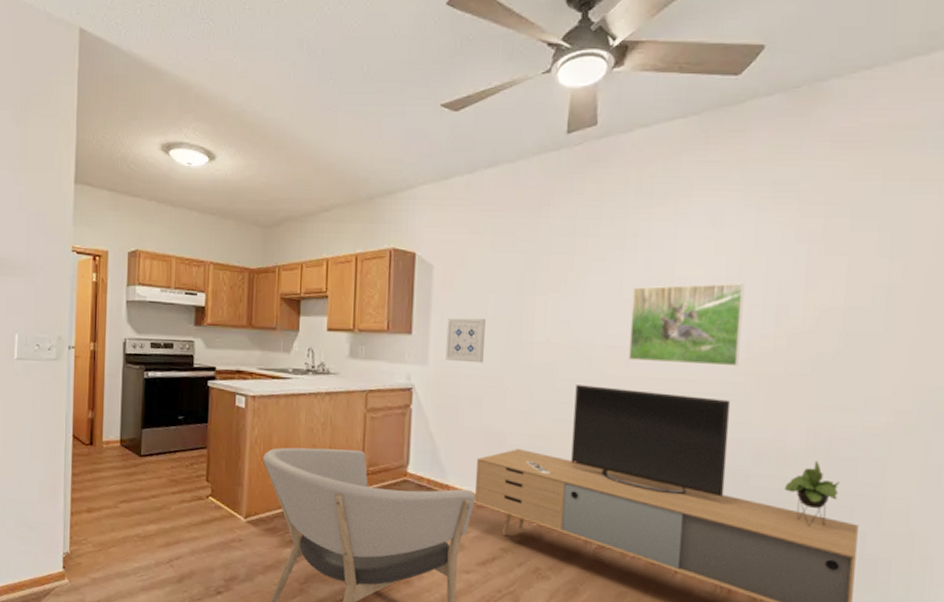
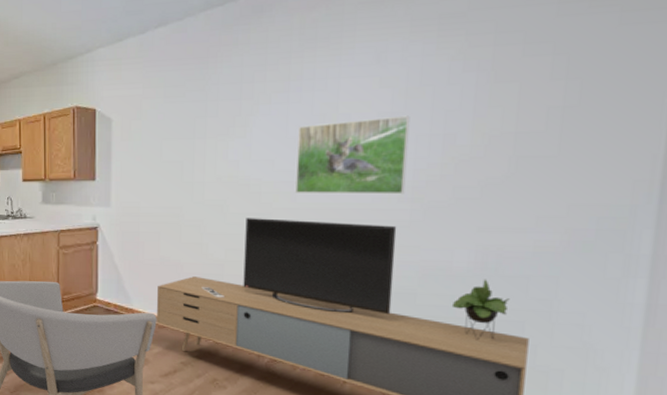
wall art: present [445,318,486,363] -> none [126,163,161,203]

